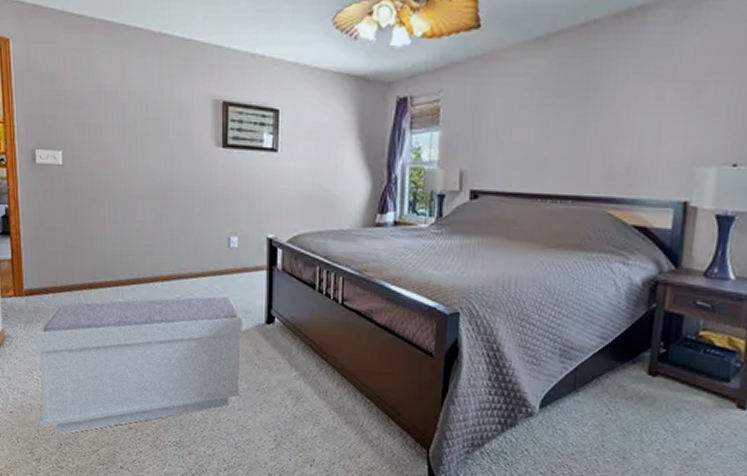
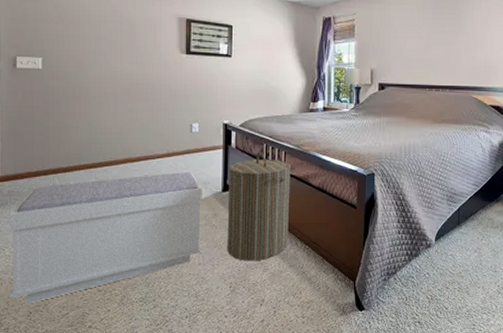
laundry hamper: none [271,277,350,412] -> present [227,152,291,261]

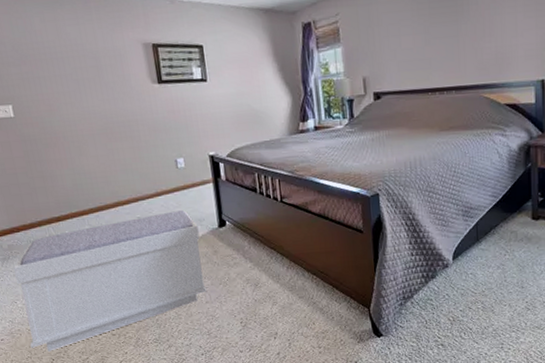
laundry hamper: present [227,152,291,261] -> none [222,182,295,296]

